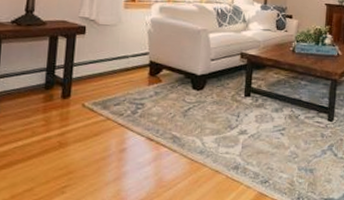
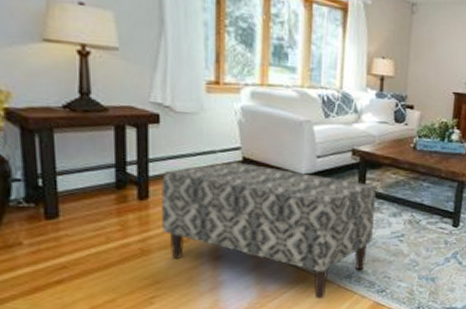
bench: none [79,65,261,189] -> present [162,162,377,299]

